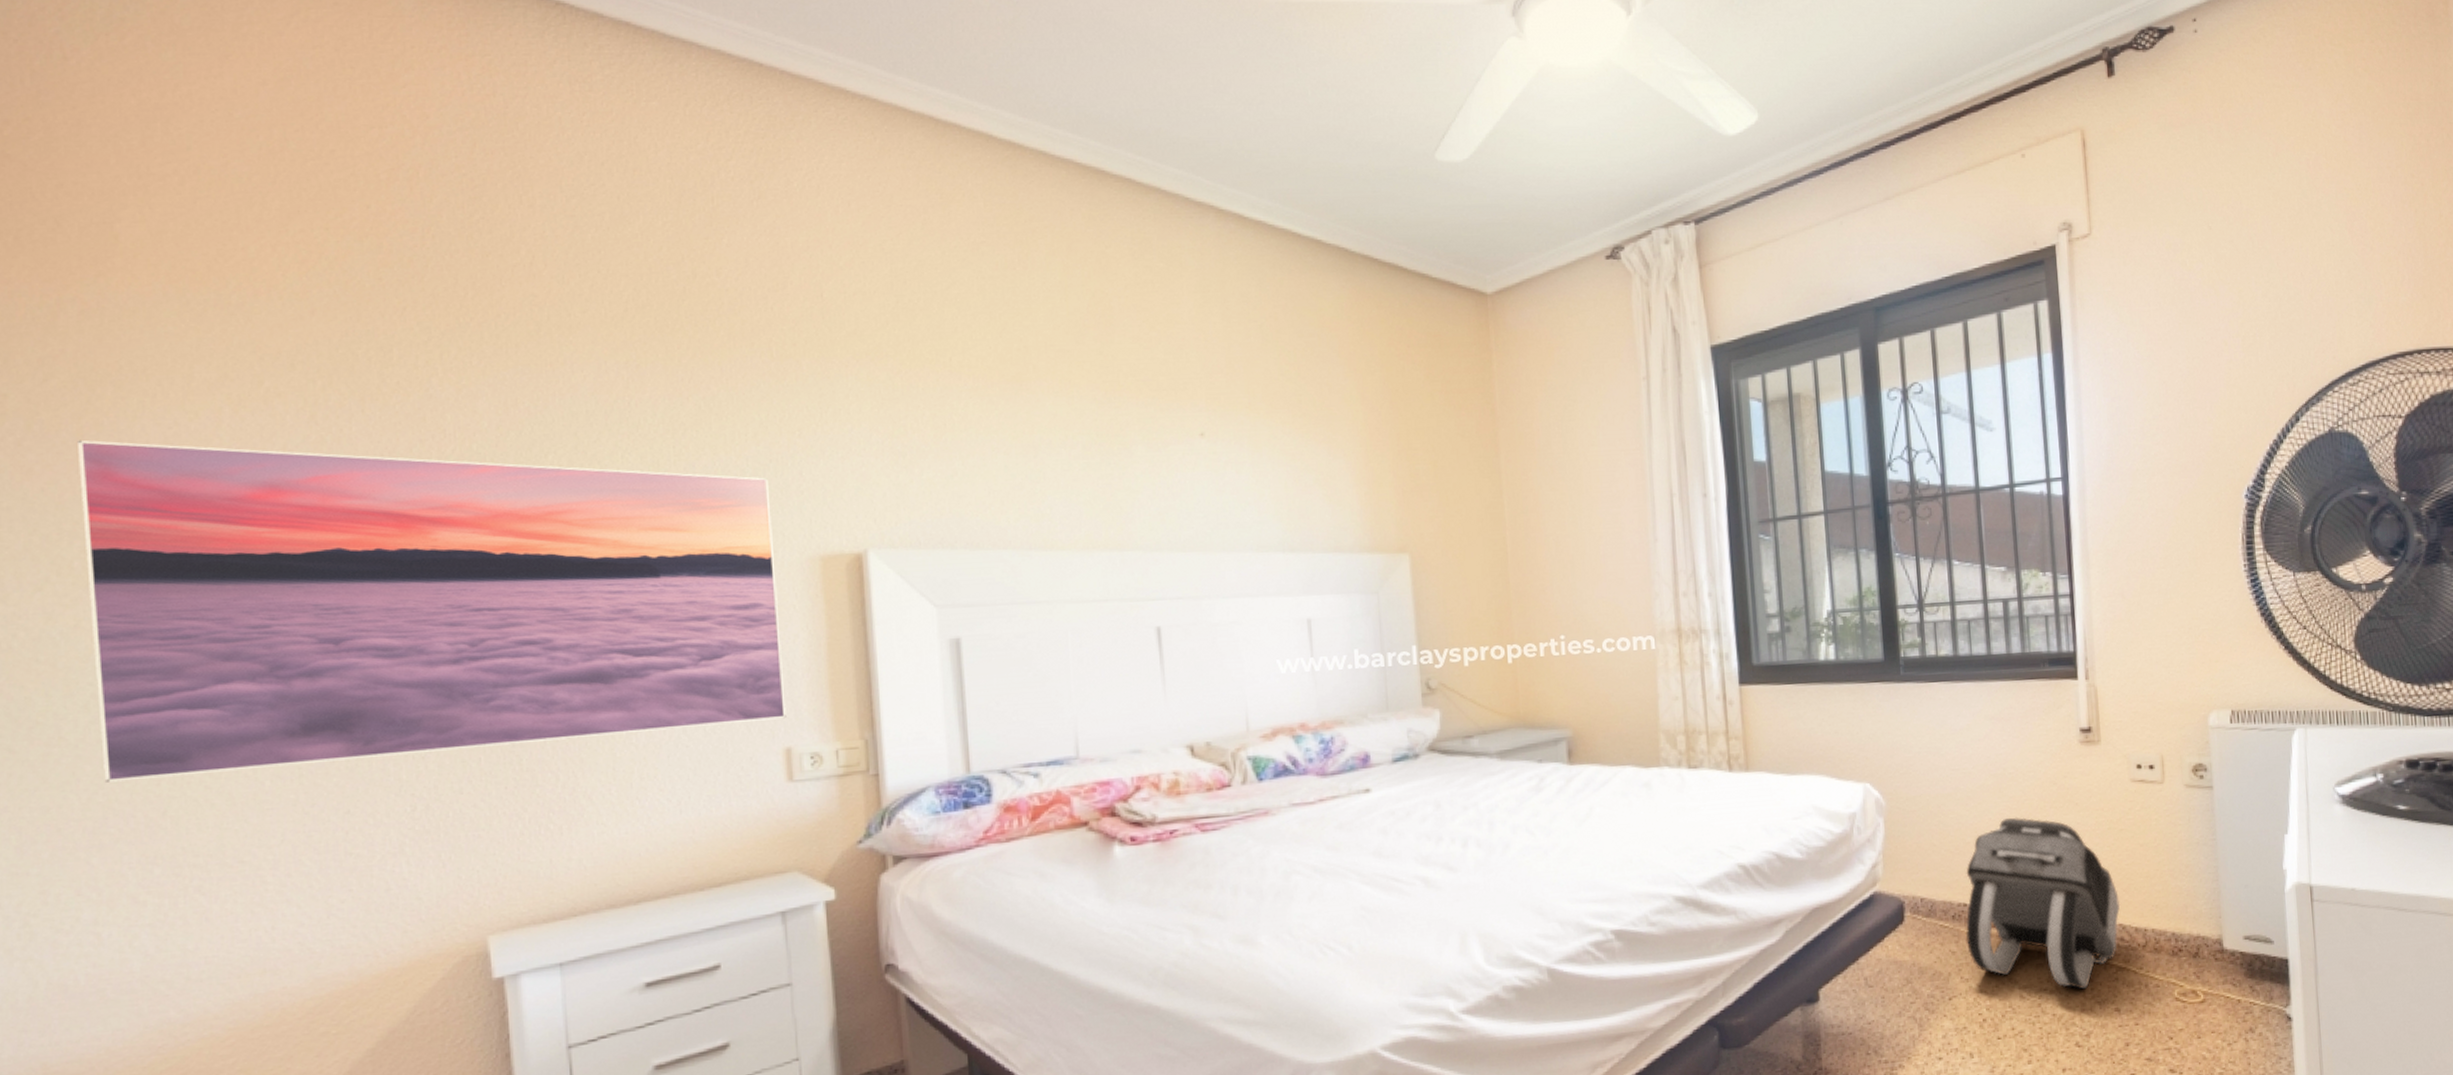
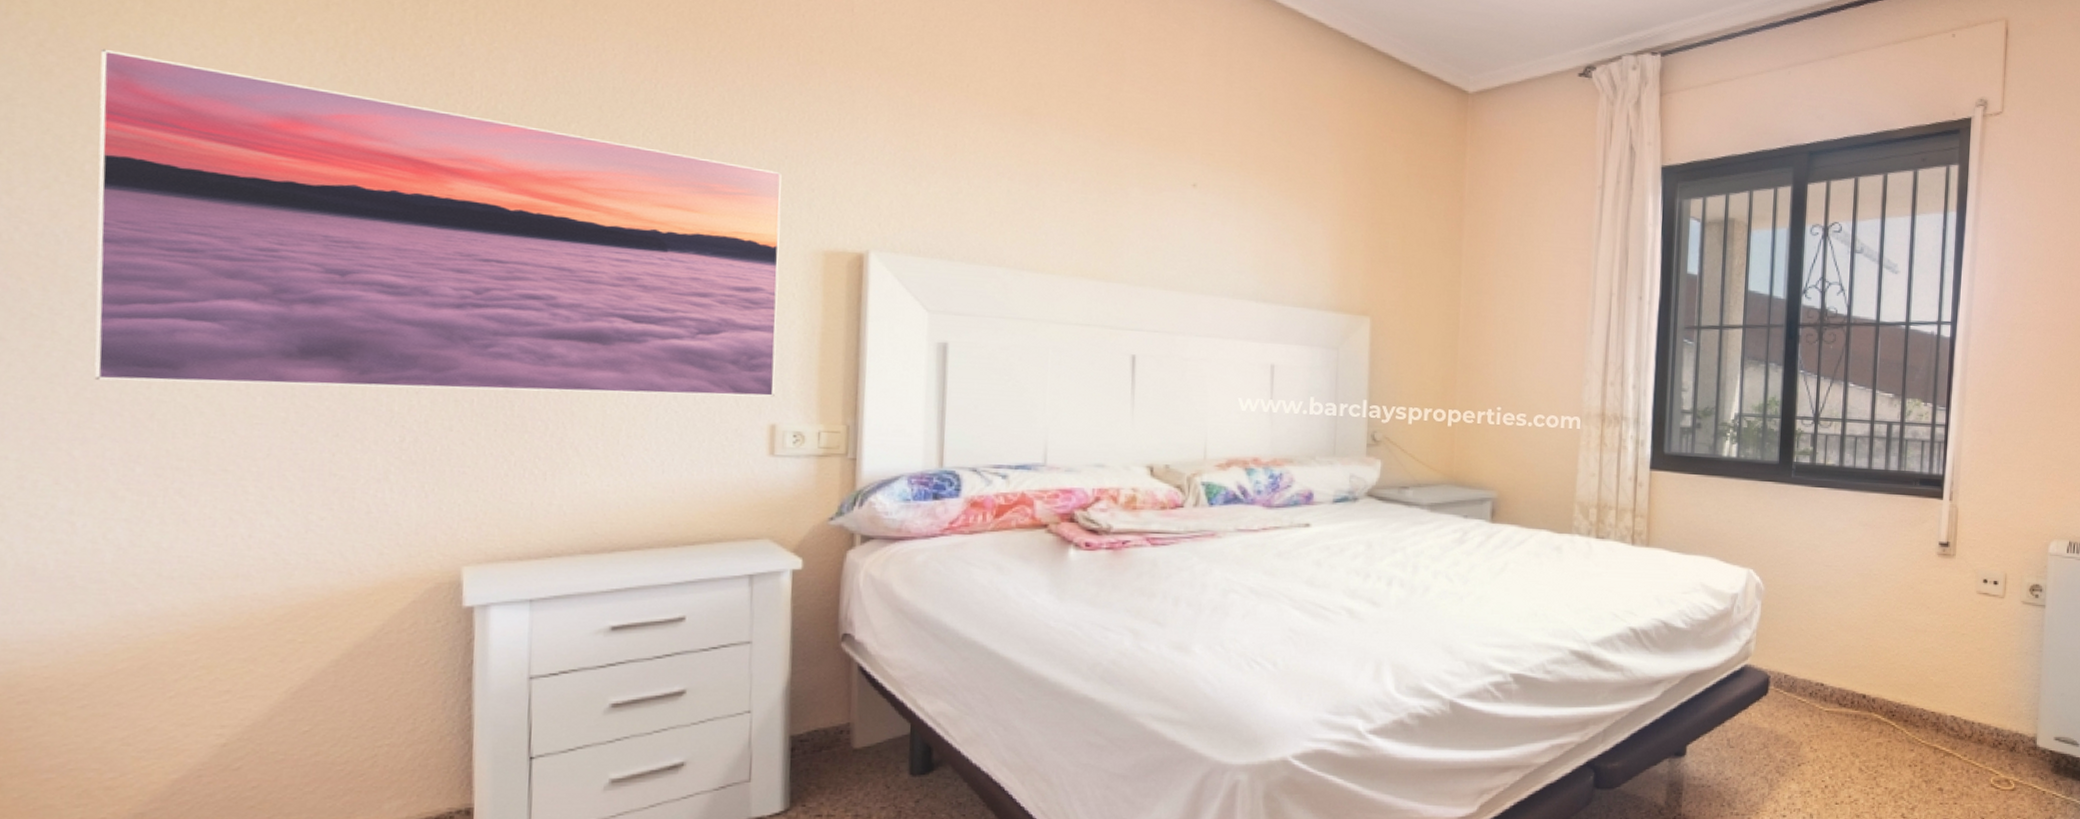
backpack: present [1965,817,2121,990] -> none [1819,613,1955,769]

